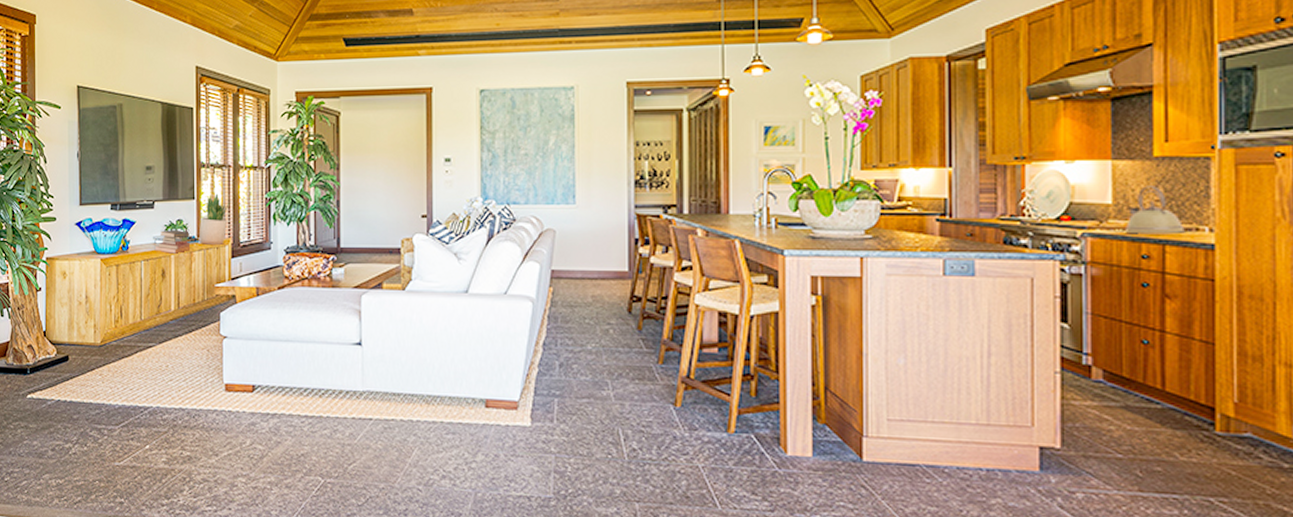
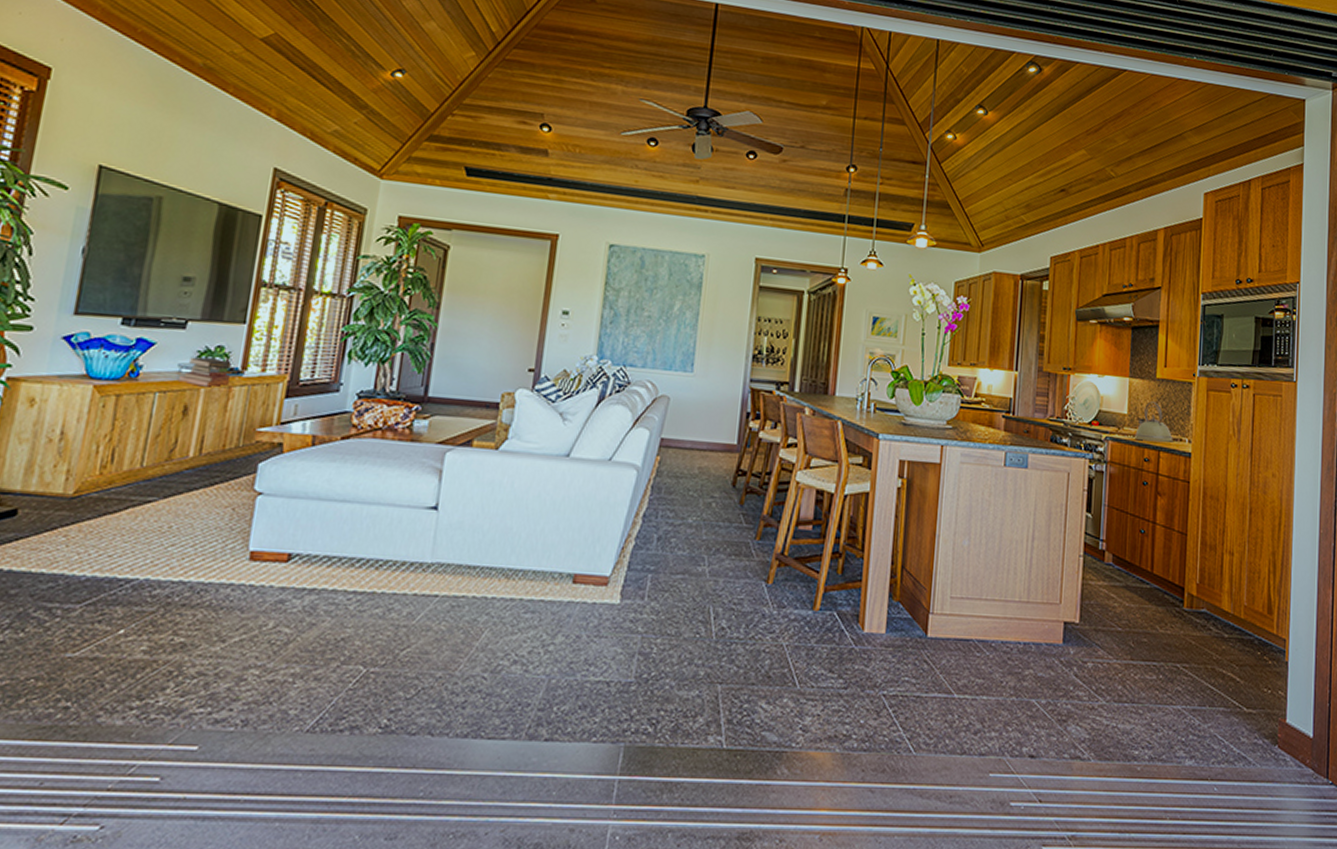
planter: present [200,193,232,246] -> none [244,319,297,382]

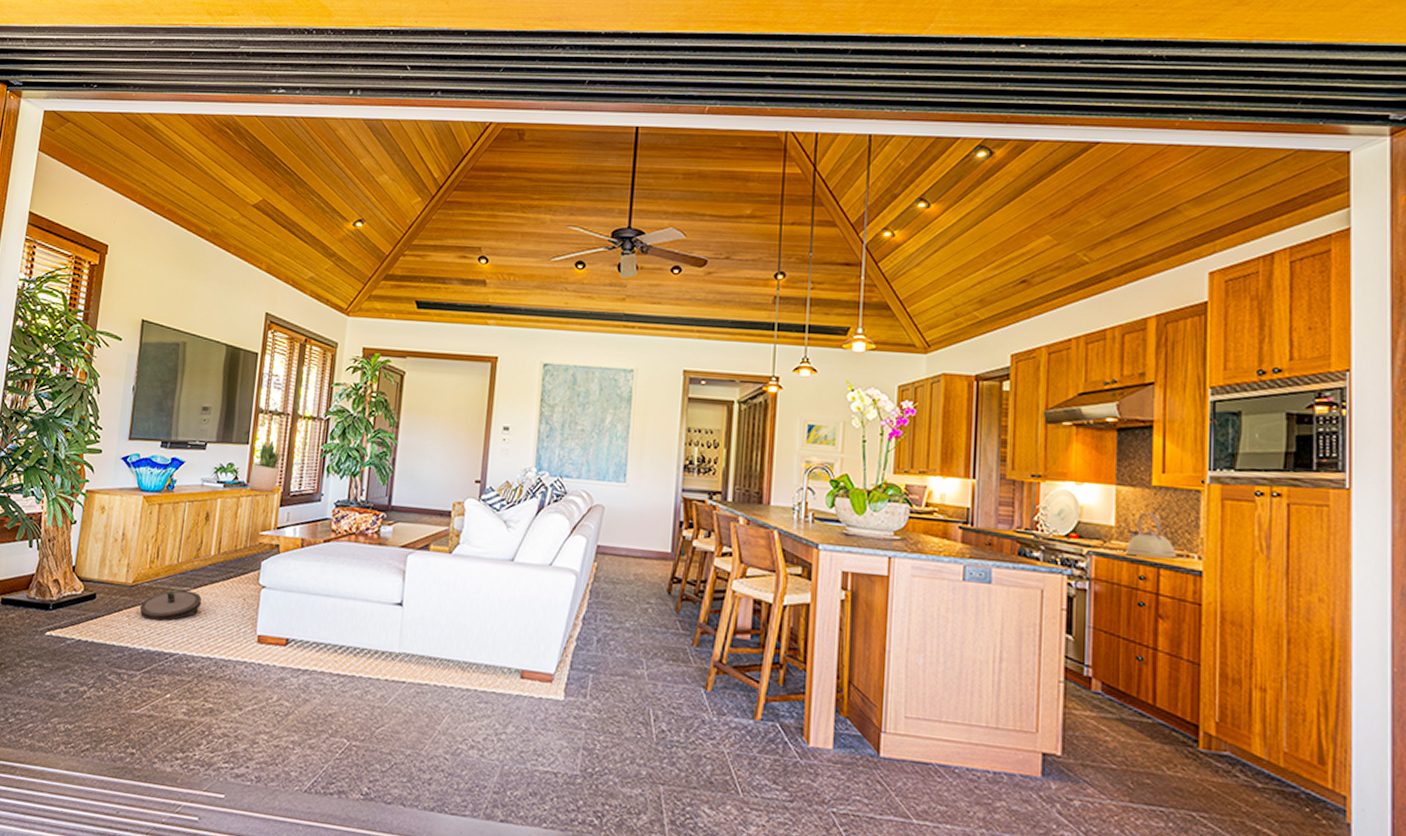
robot vacuum: none [83,500,175,540] -> present [139,590,202,621]
books: present [177,356,232,388] -> none [201,472,240,498]
planter: none [244,319,297,382] -> present [249,440,287,493]

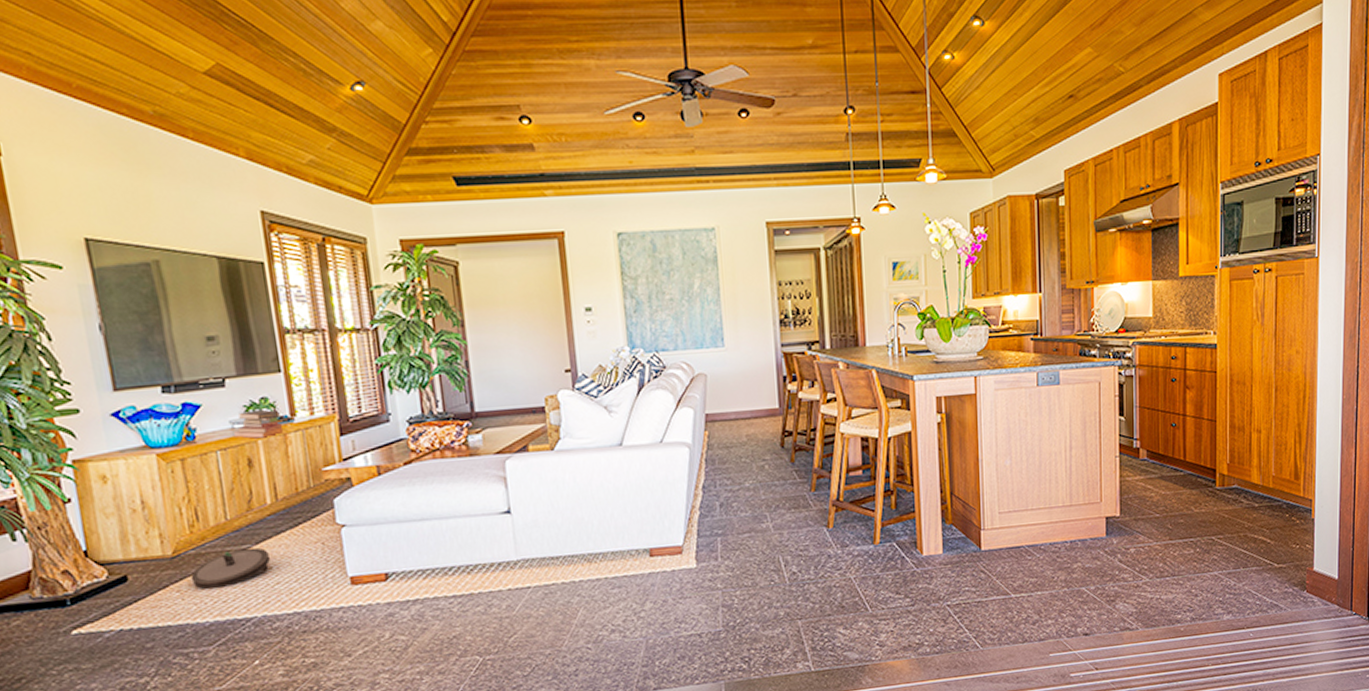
books: none [201,472,240,498] -> present [233,409,284,439]
planter: present [249,440,287,493] -> none [292,363,332,424]
kettle: present [1126,512,1177,560] -> none [1161,300,1199,341]

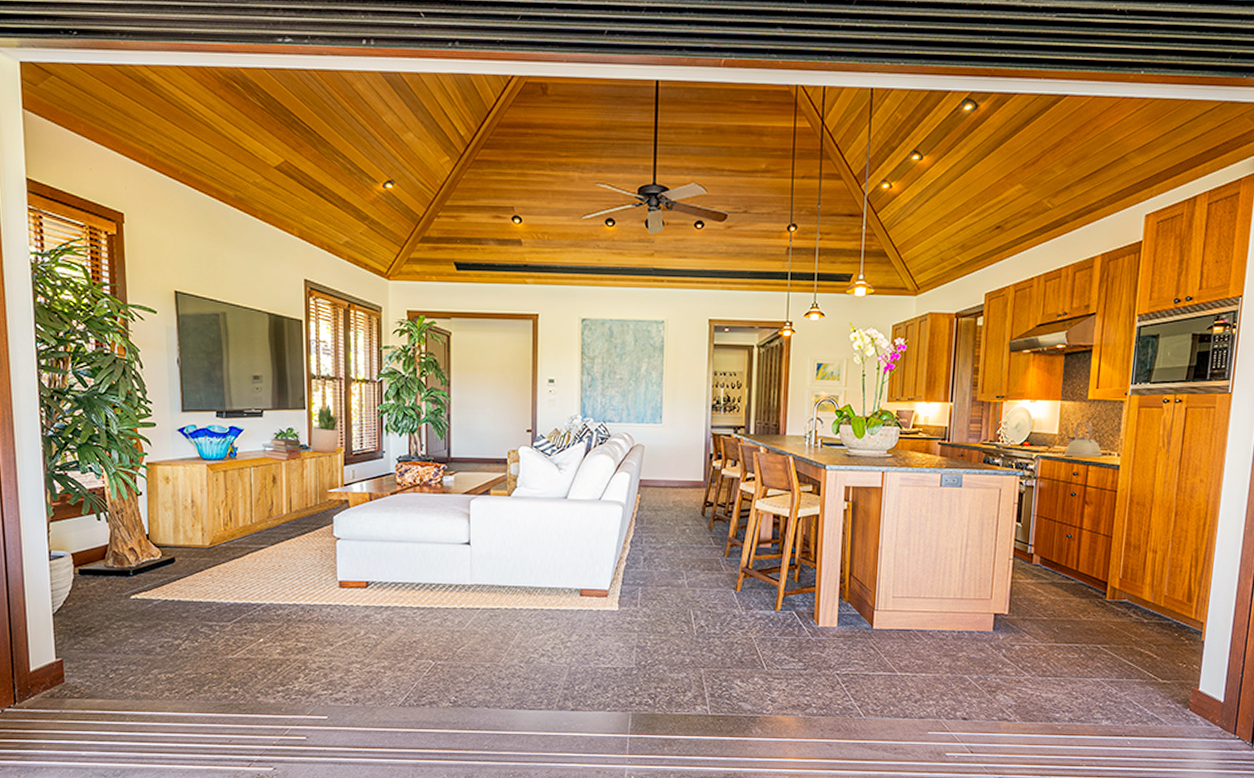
robot vacuum: present [190,547,271,589] -> none [220,547,281,576]
planter: none [292,363,332,424] -> present [311,404,344,454]
kettle: none [1161,300,1199,341] -> present [1065,421,1103,458]

